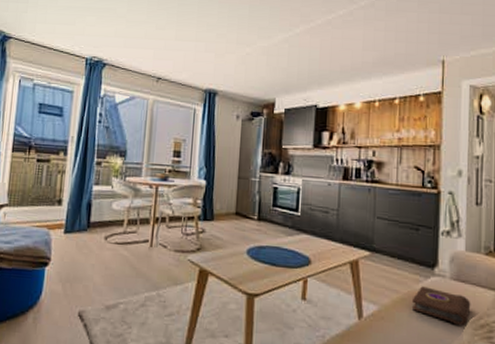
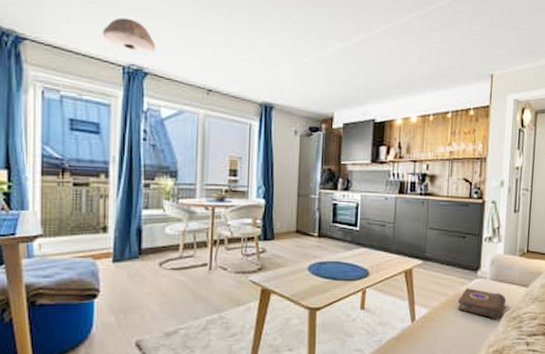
ceiling light: none [71,18,115,49] -> present [102,17,156,56]

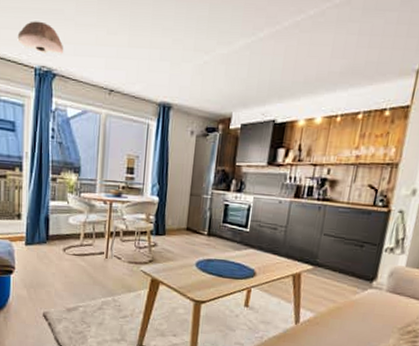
book: present [457,288,507,320] -> none [346,297,403,332]

